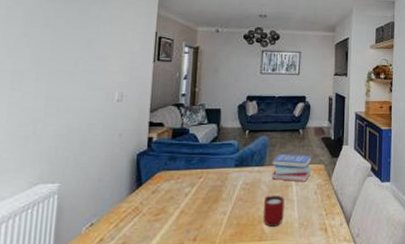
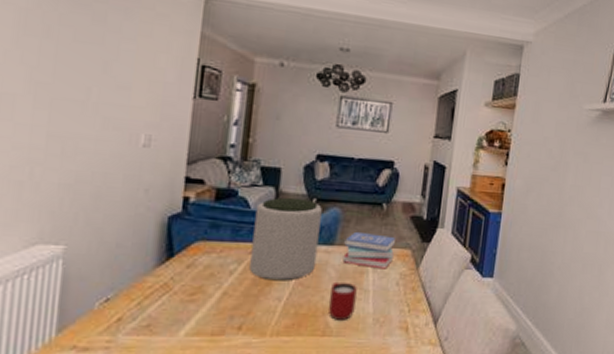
plant pot: none [200,132,253,199] -> present [249,198,322,281]

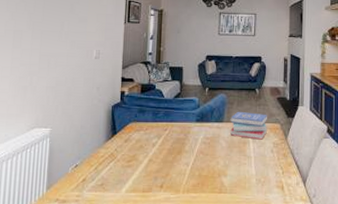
plant pot: present [249,198,322,281] -> none [166,89,213,151]
mug: present [329,281,357,320] -> none [223,150,242,180]

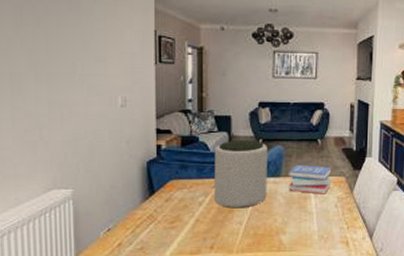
plant pot: none [166,89,213,151] -> present [214,141,268,209]

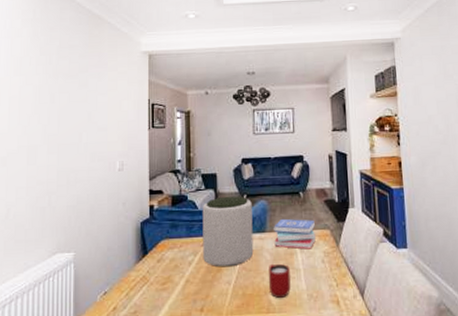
mug: none [281,206,303,238] -> present [269,263,291,298]

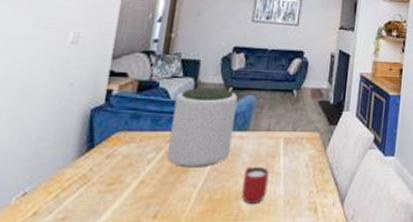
book: present [273,218,316,250] -> none [256,117,305,152]

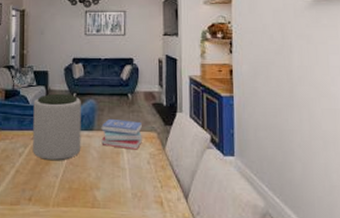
mug: present [242,166,269,204] -> none [95,161,116,194]
book: none [256,117,305,152] -> present [101,118,142,150]

